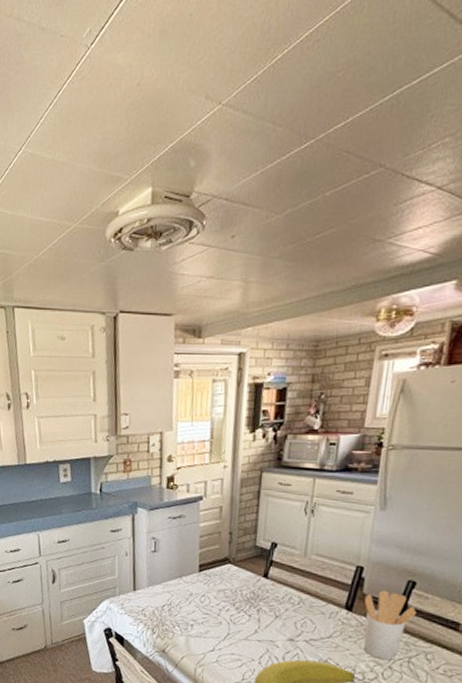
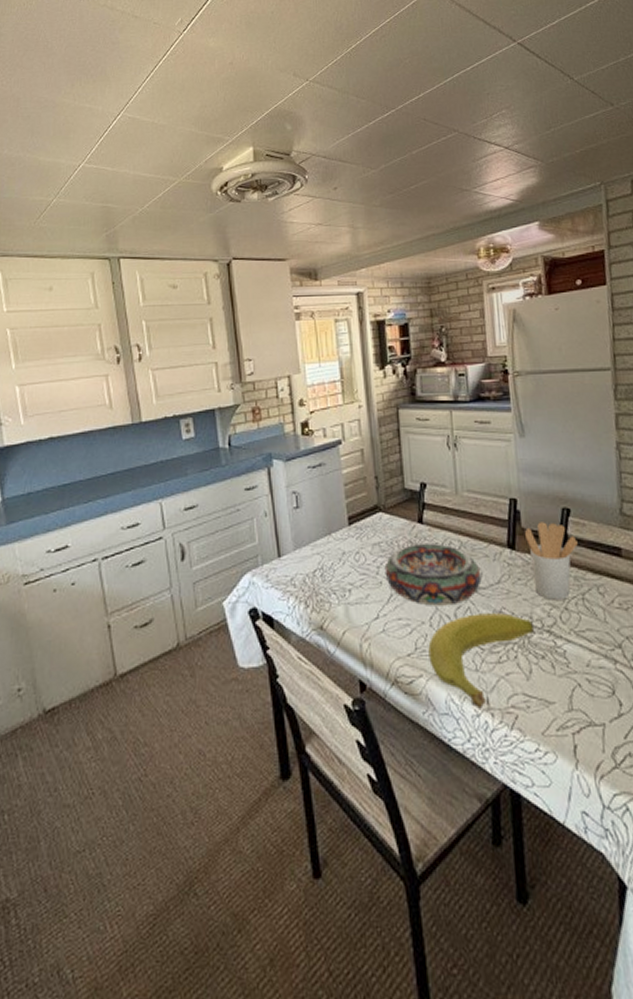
decorative bowl: none [225,595,315,650] -> present [384,544,482,606]

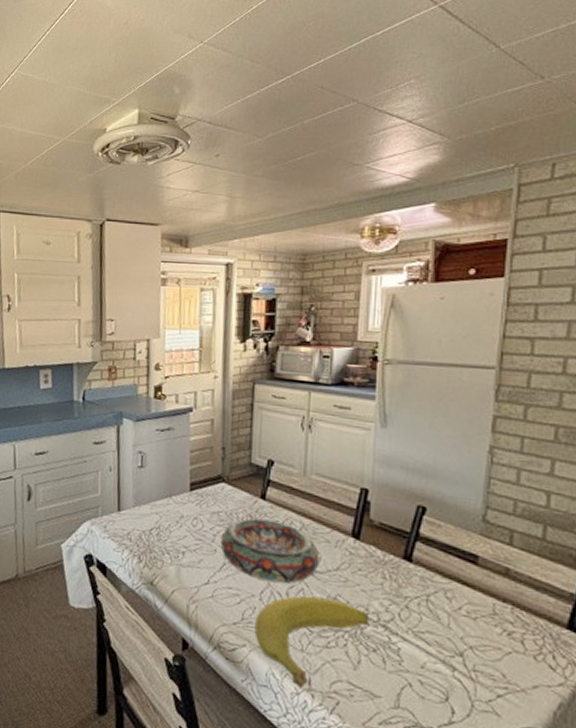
utensil holder: present [524,522,578,600] -> none [371,516,430,598]

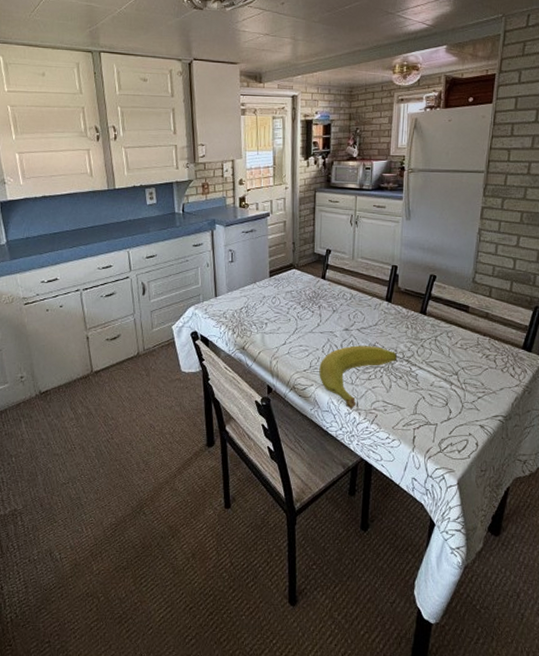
decorative bowl: present [220,518,320,584] -> none [293,294,364,339]

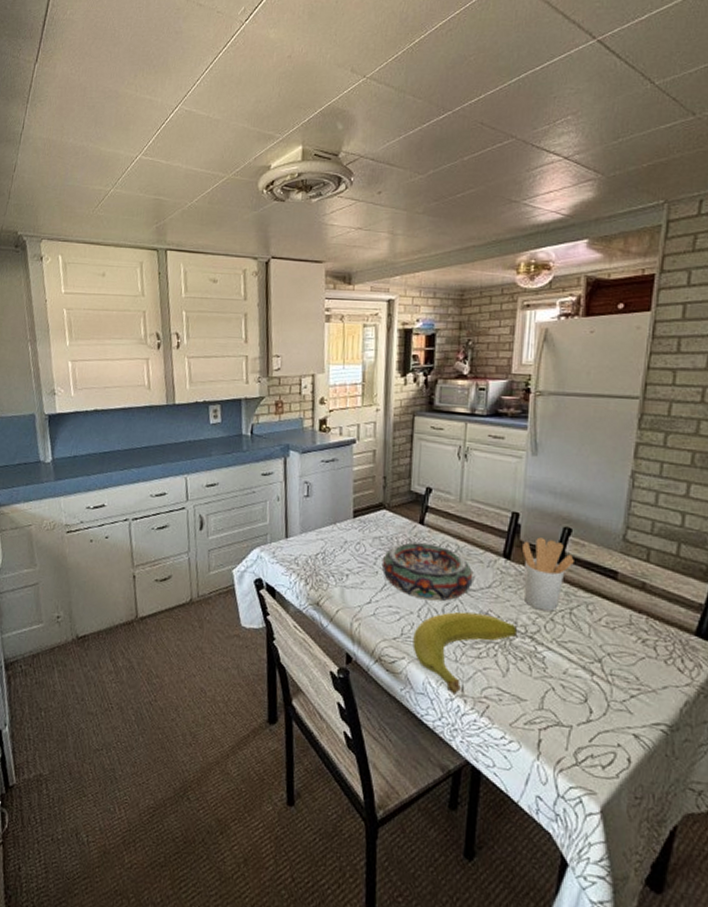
decorative bowl: none [293,294,364,339] -> present [381,542,474,601]
utensil holder: none [399,284,438,340] -> present [521,537,574,611]

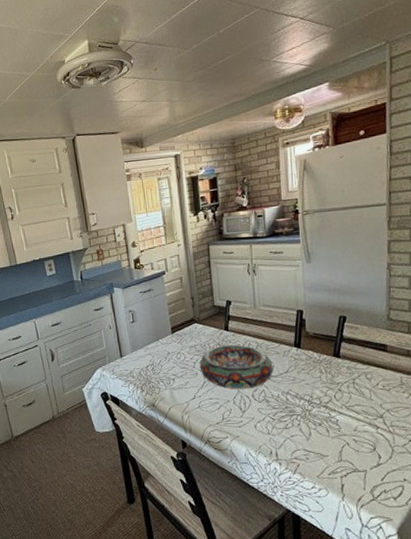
banana: present [413,612,518,695] -> none [232,394,314,460]
utensil holder: present [521,537,574,611] -> none [308,327,351,384]

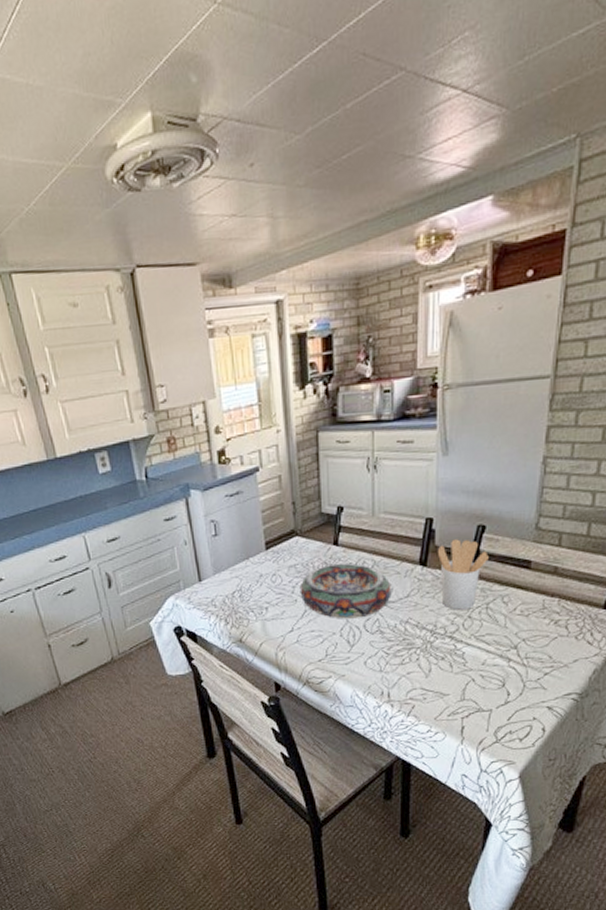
utensil holder: none [308,327,351,384] -> present [437,539,489,610]

